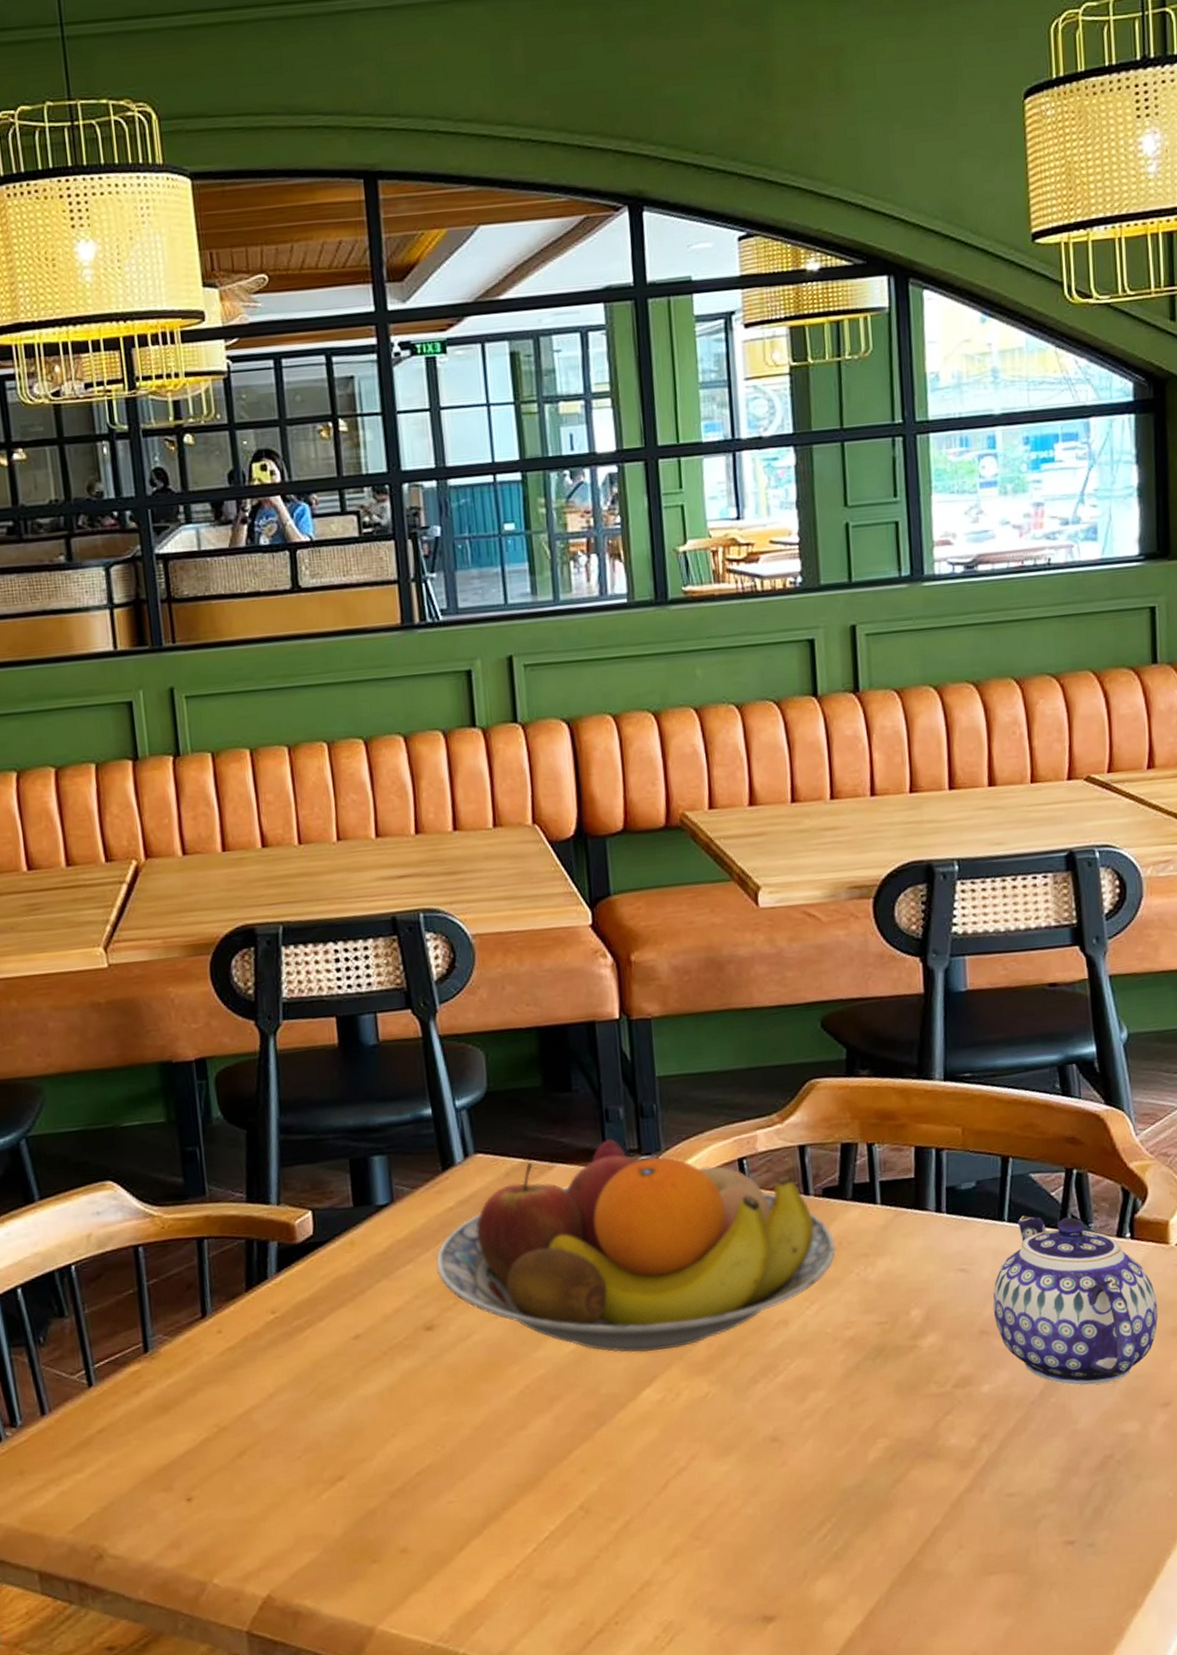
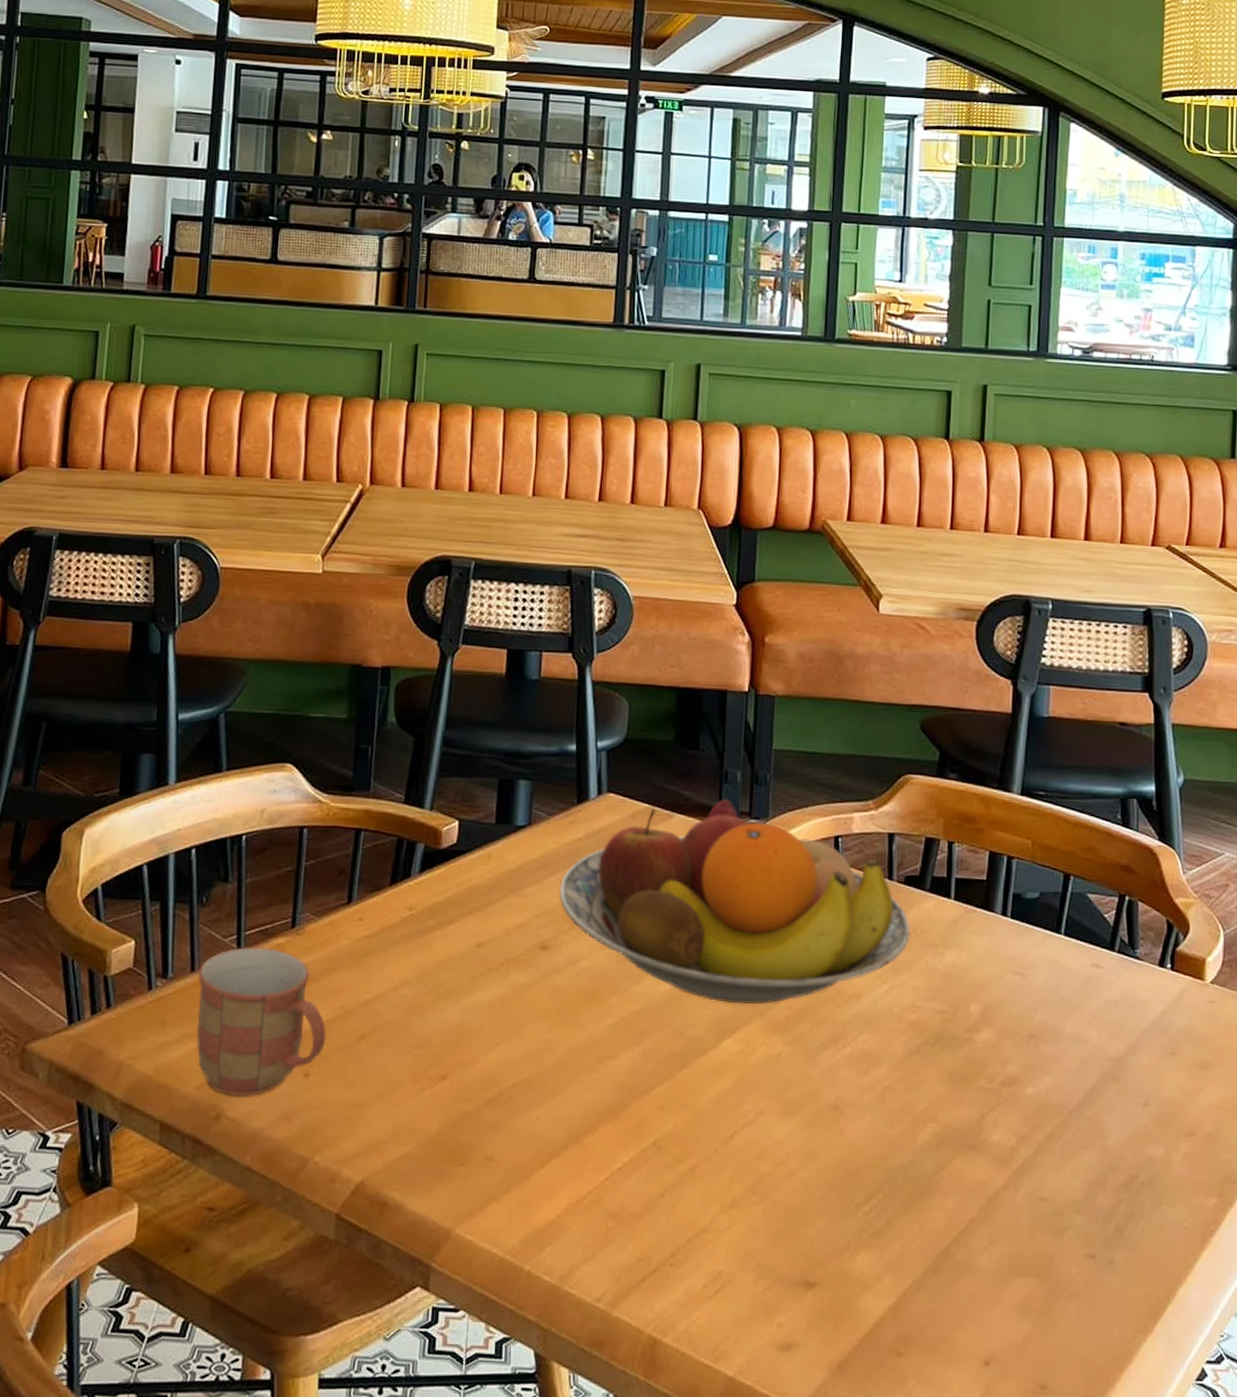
mug: none [49,1377,205,1534] -> present [196,946,326,1097]
teapot: present [992,1215,1158,1386] -> none [1043,932,1190,1105]

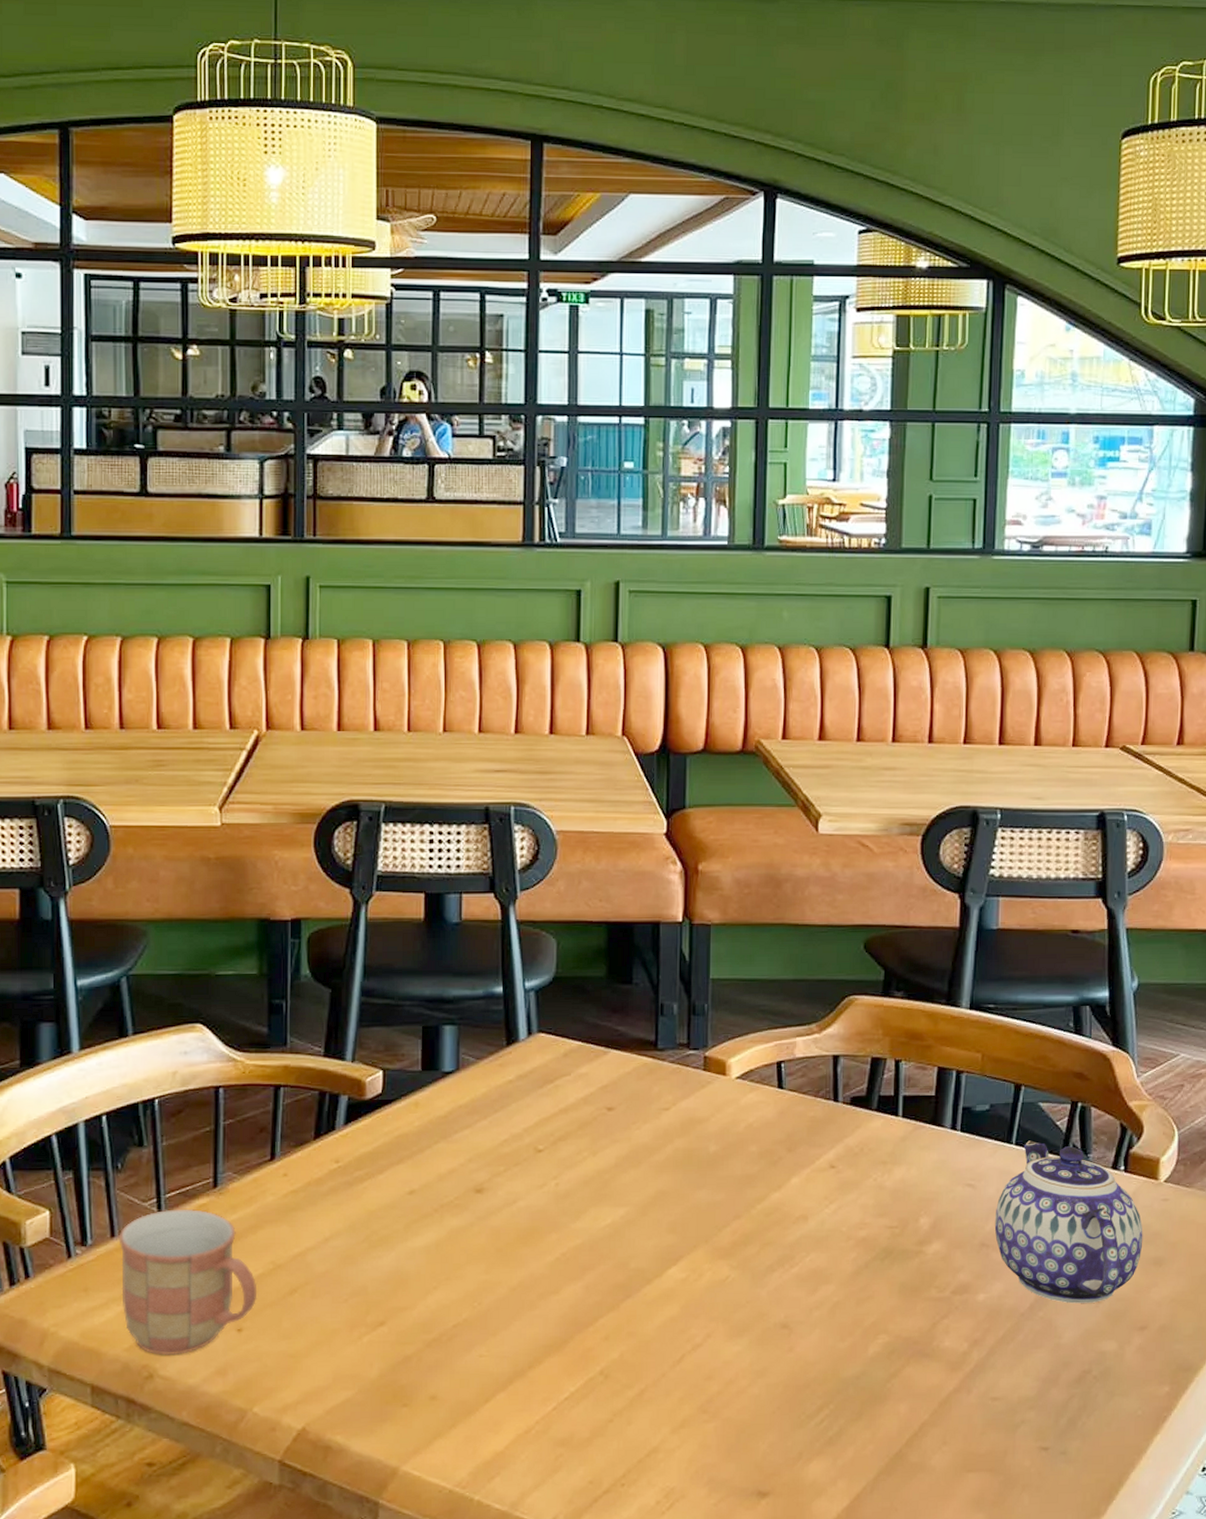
fruit bowl: present [558,799,911,1005] -> none [491,1032,858,1233]
teapot: none [1043,932,1190,1105] -> present [994,1140,1143,1304]

